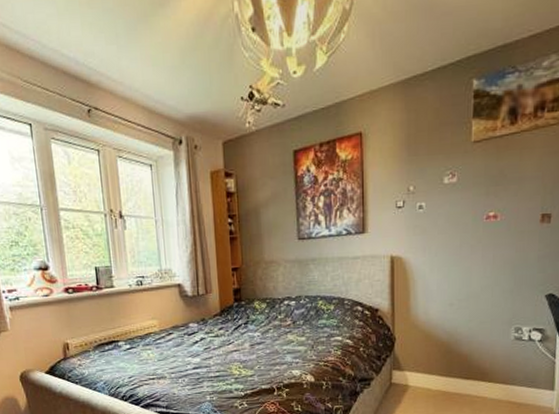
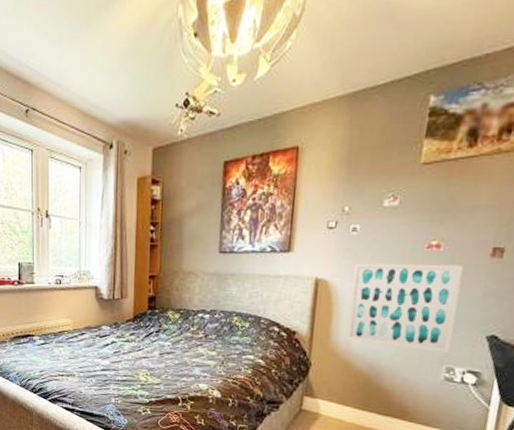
wall art: none [423,232,519,315] -> present [345,263,464,354]

